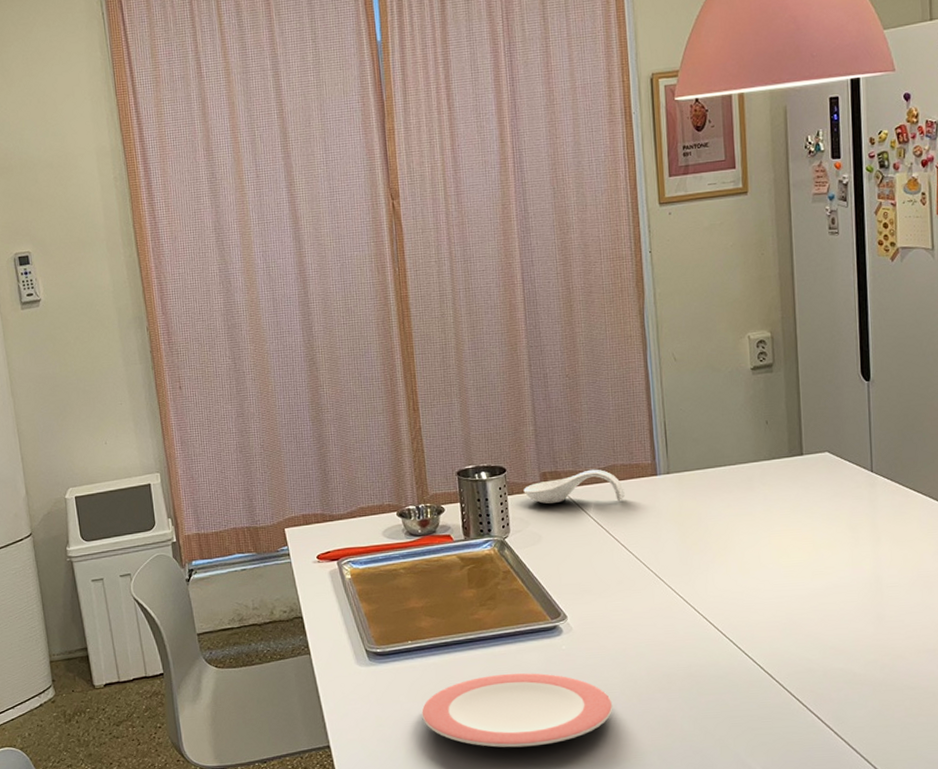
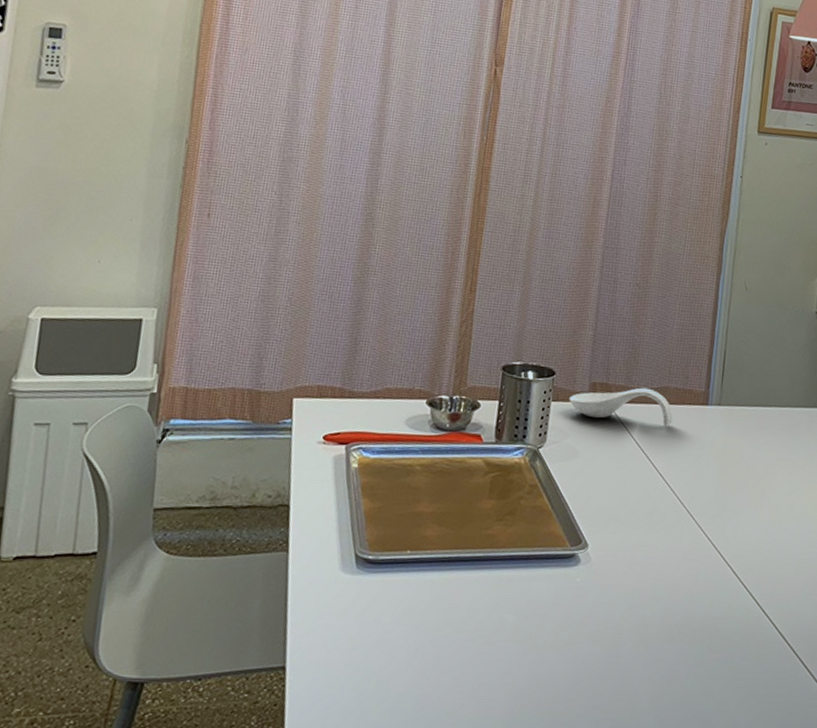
plate: present [421,673,613,748] -> none [403,602,618,692]

